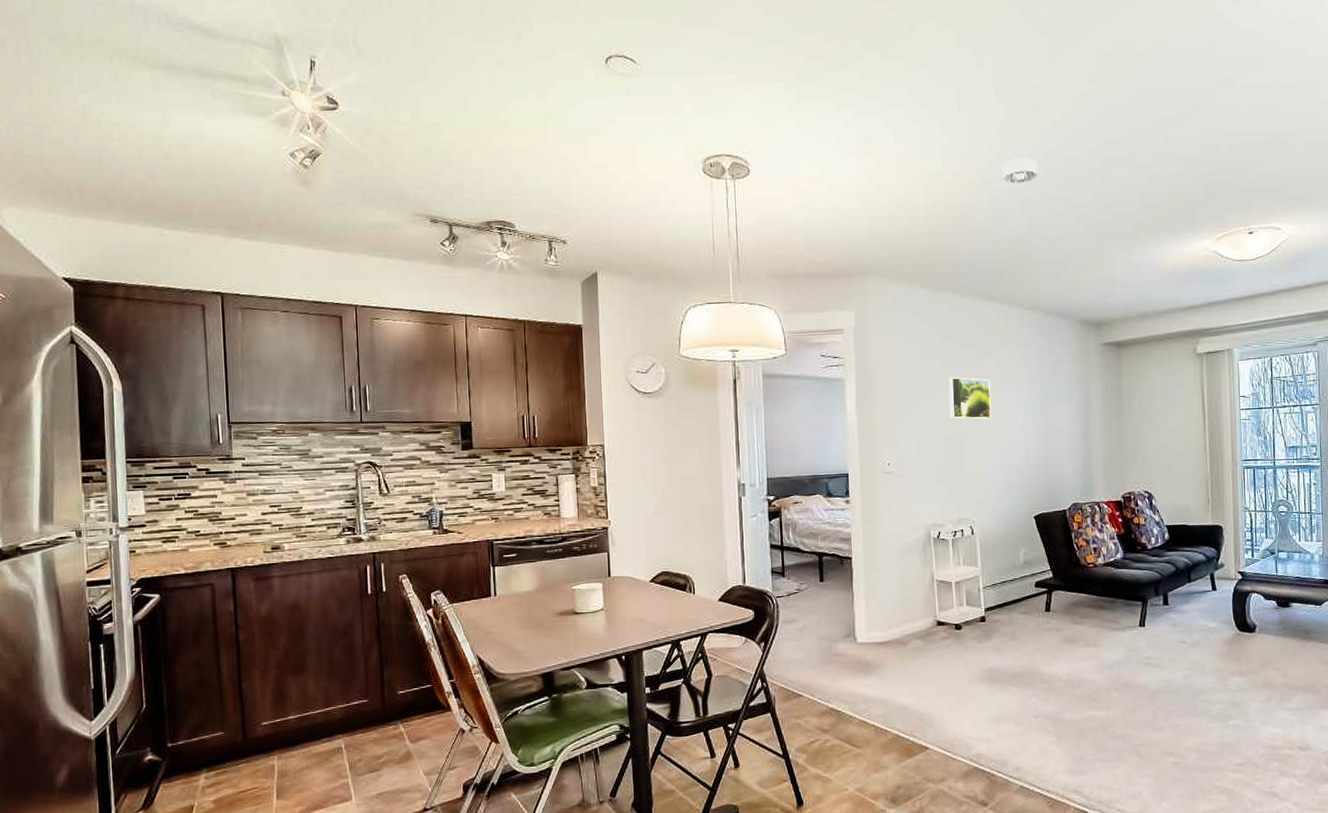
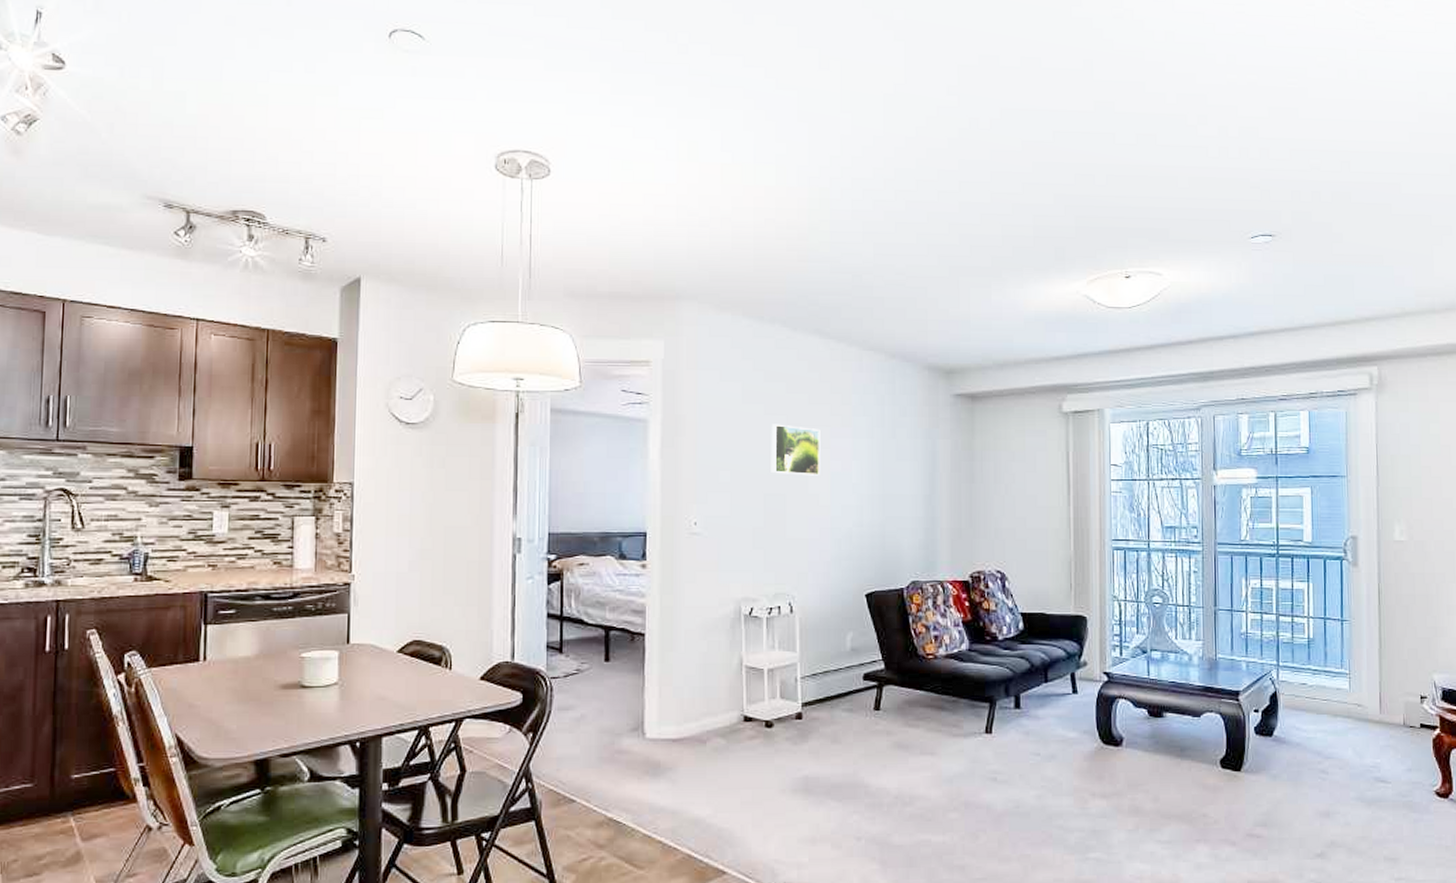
smoke detector: present [1002,157,1038,184] -> none [845,175,886,205]

